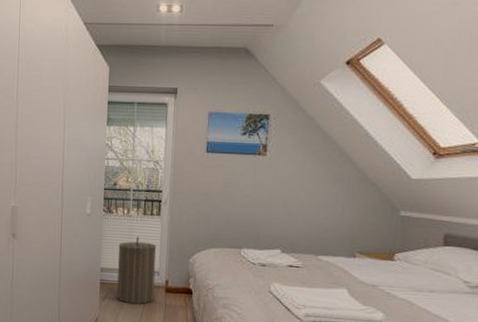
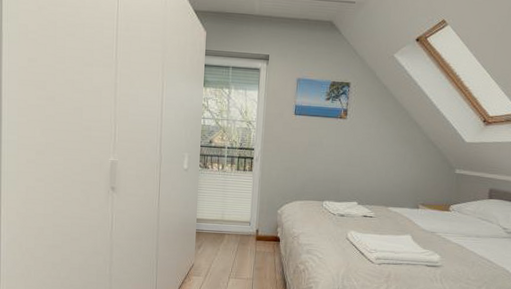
laundry hamper: present [117,236,157,304] -> none [212,190,249,251]

